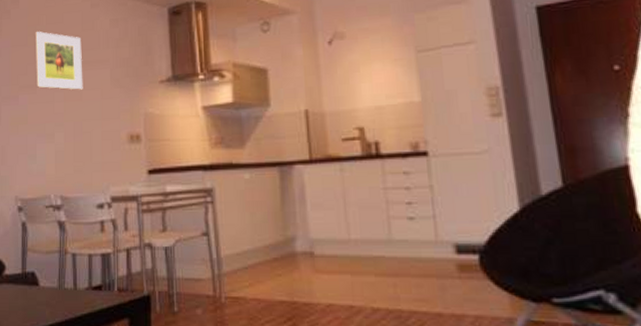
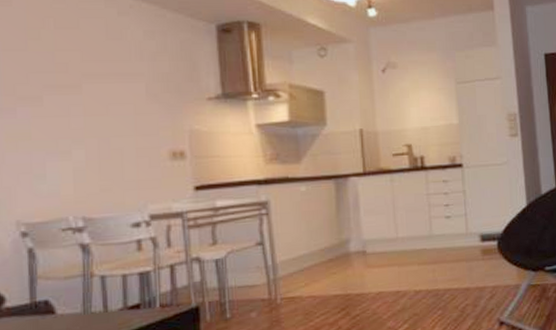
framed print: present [34,31,83,90] -> none [37,35,110,104]

